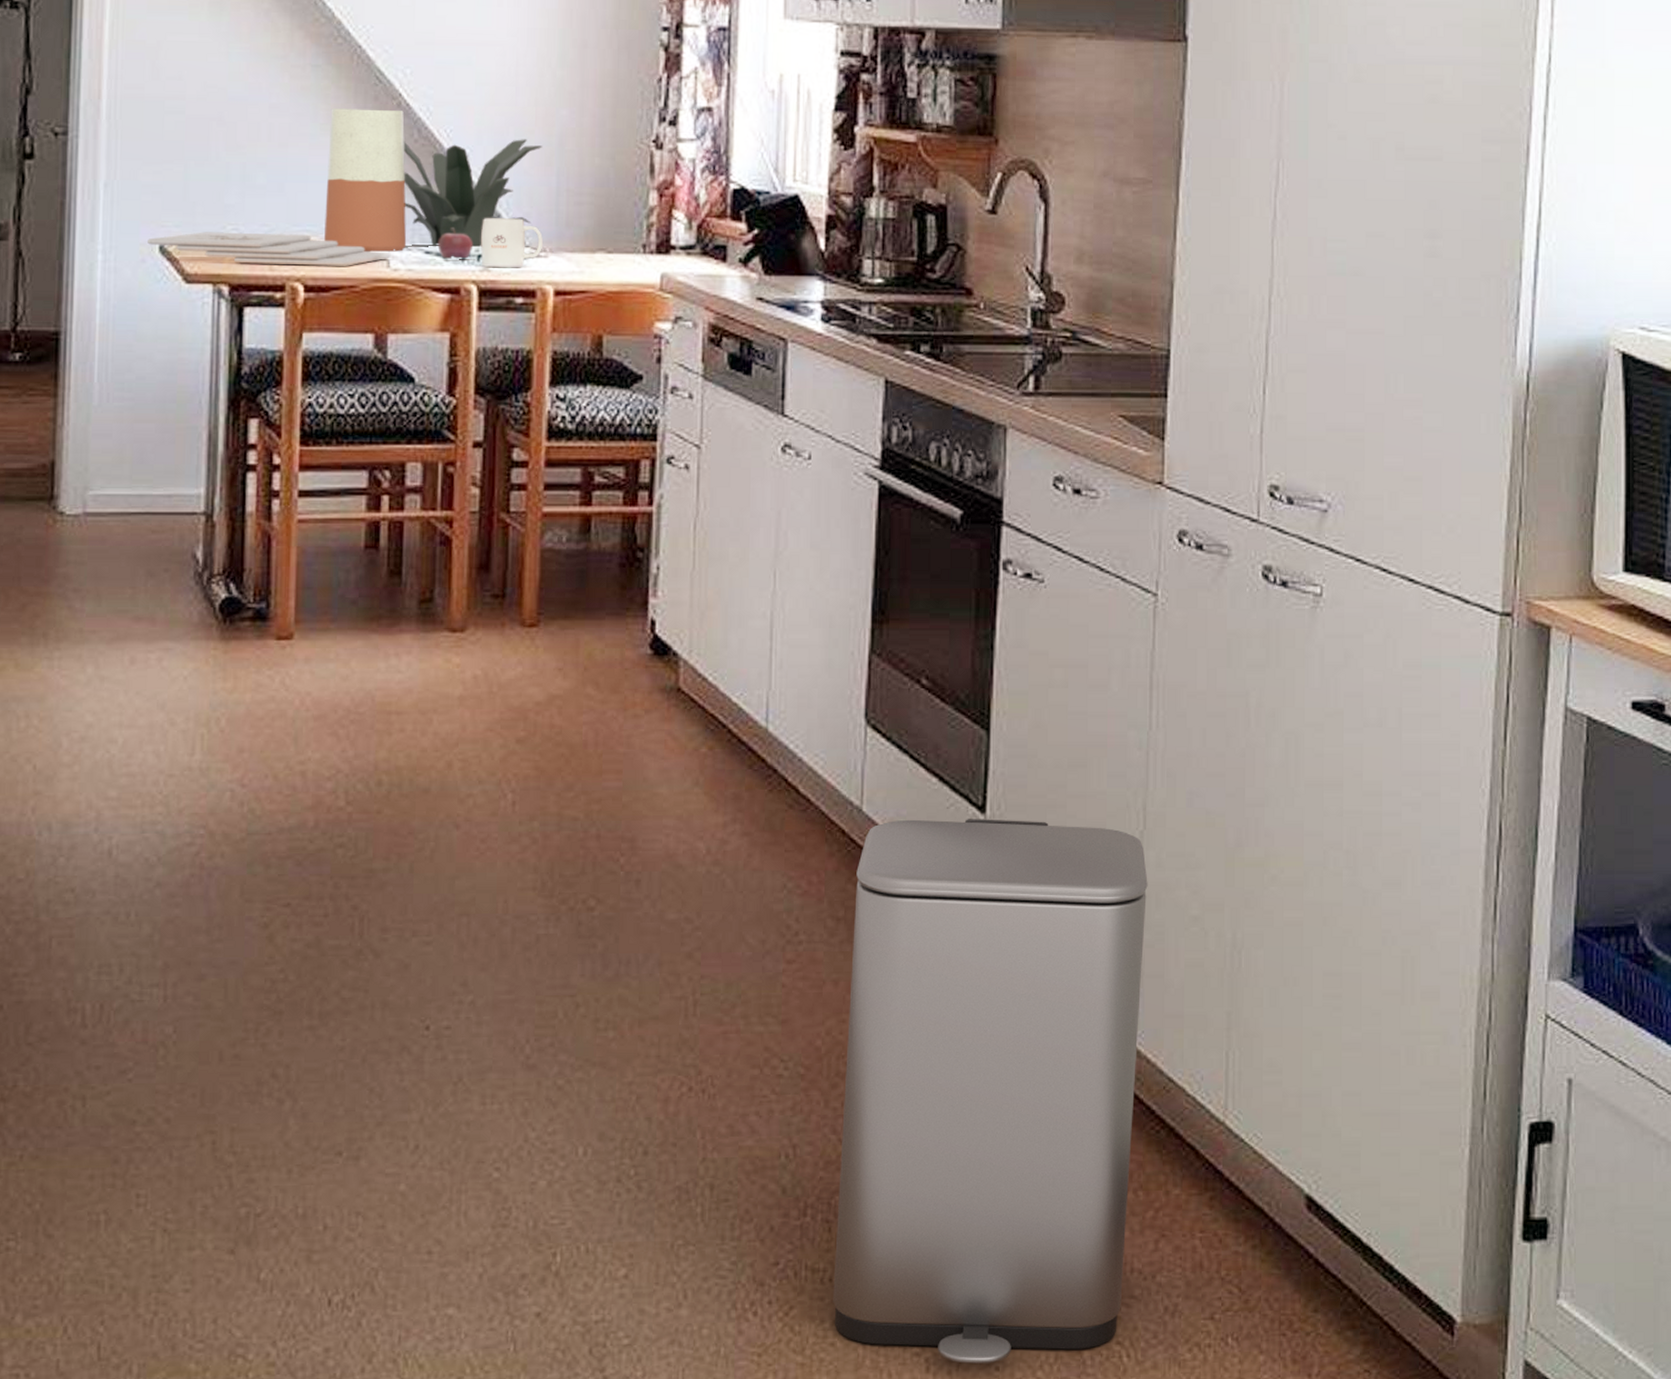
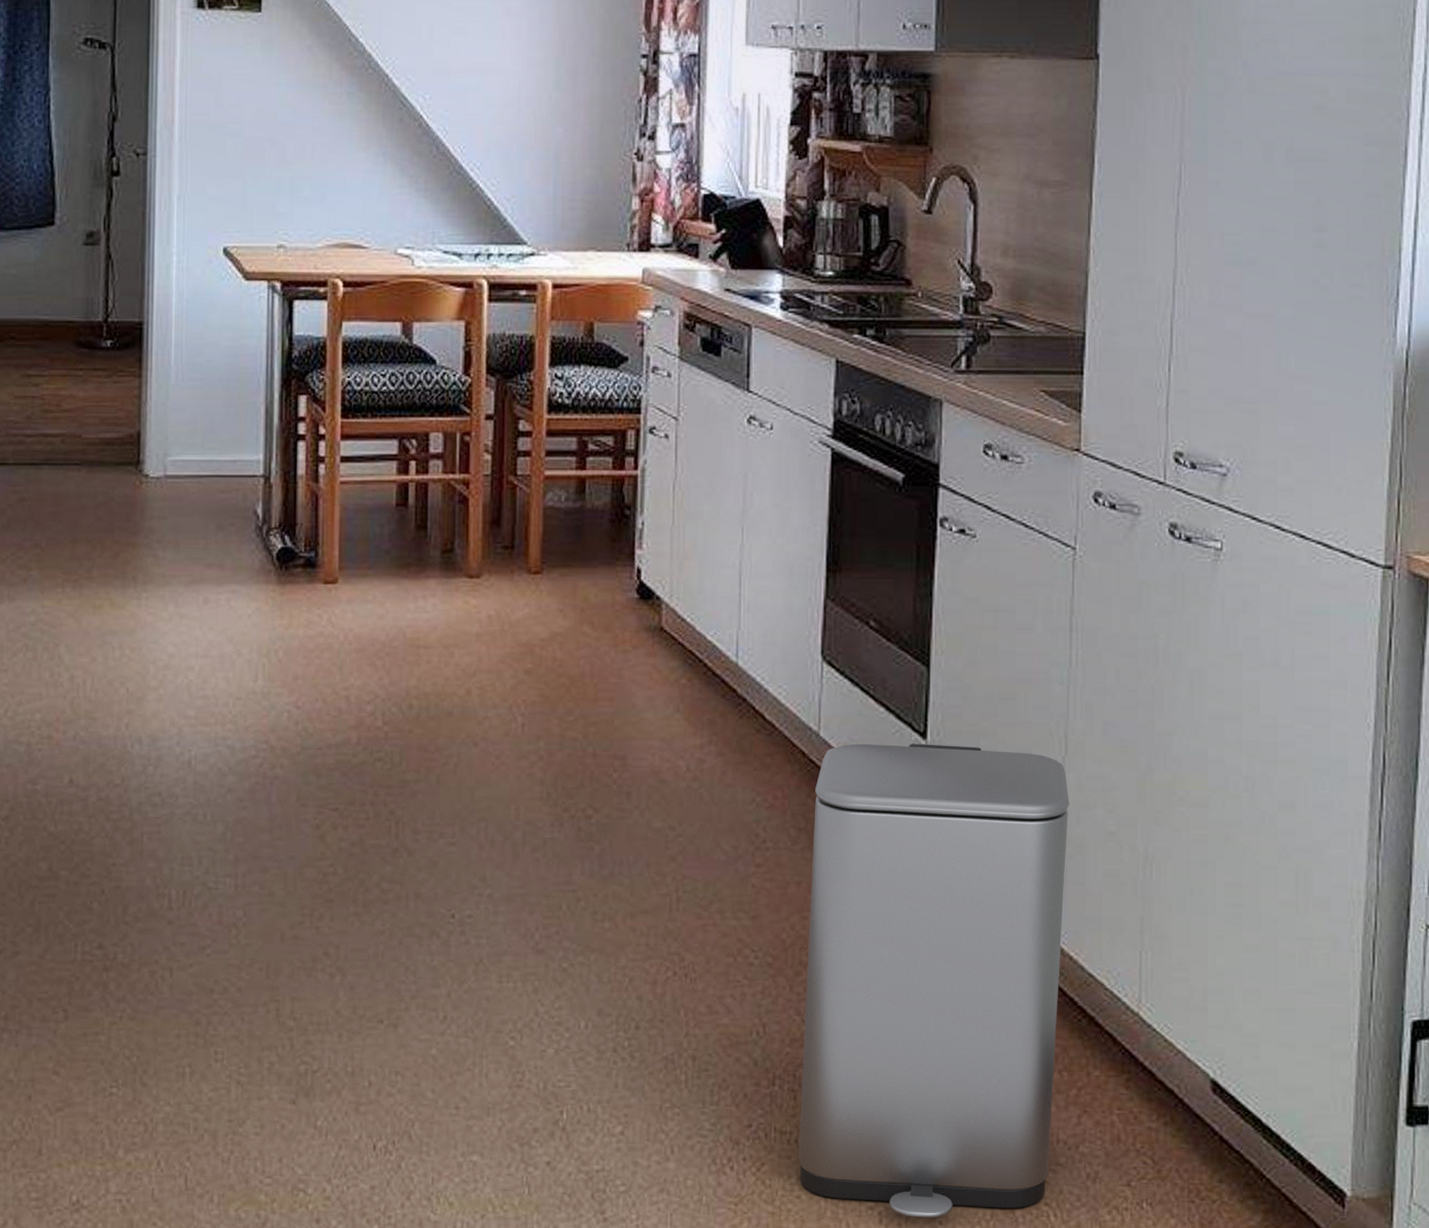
placemat: present [147,232,392,266] -> none [214,236,416,265]
vase: present [324,108,407,253] -> none [359,129,428,253]
plant: present [403,139,542,248] -> none [424,153,541,248]
fruit: present [437,228,472,259] -> none [454,230,483,257]
mug: present [481,218,543,268] -> none [490,222,542,265]

